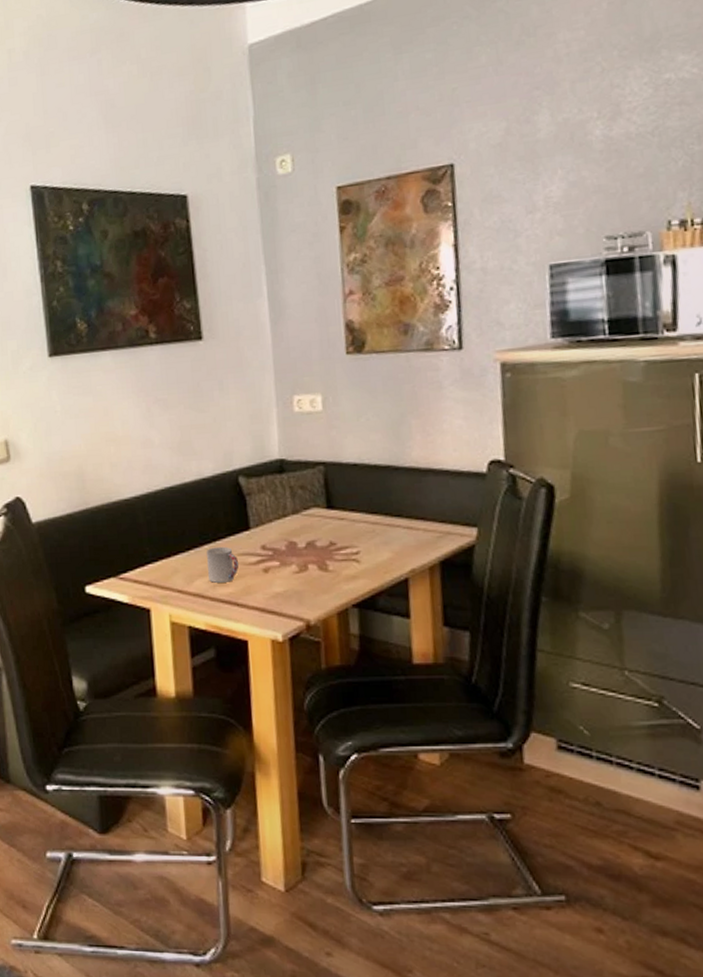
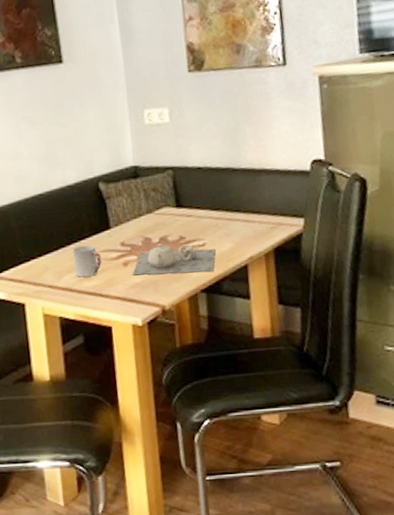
teapot: none [273,549,371,585] -> present [132,243,216,276]

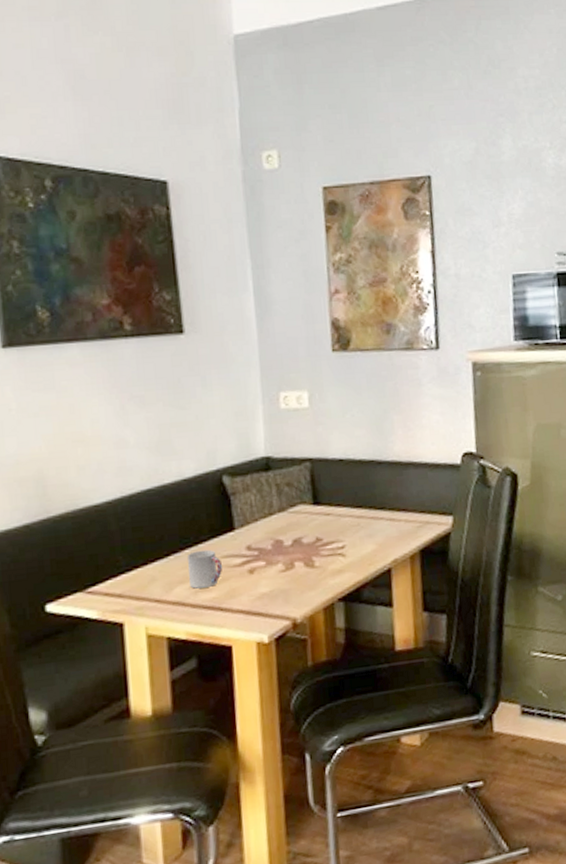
teapot: present [132,243,216,276] -> none [259,546,356,585]

